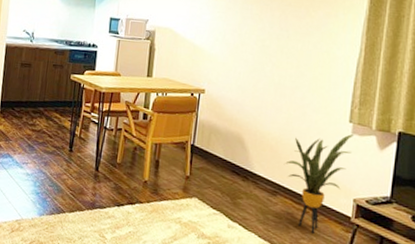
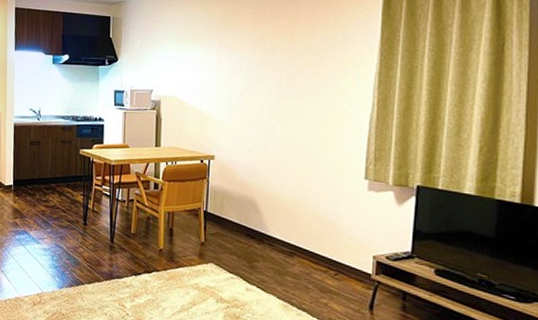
house plant: present [285,134,354,233] -> none [300,191,371,292]

